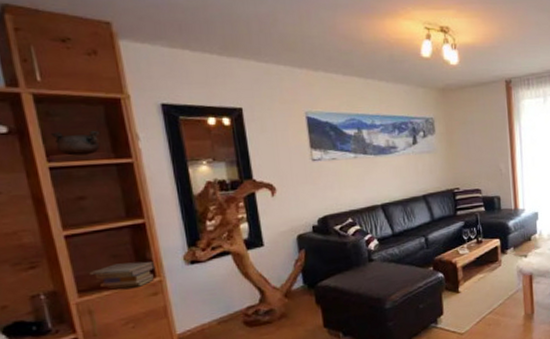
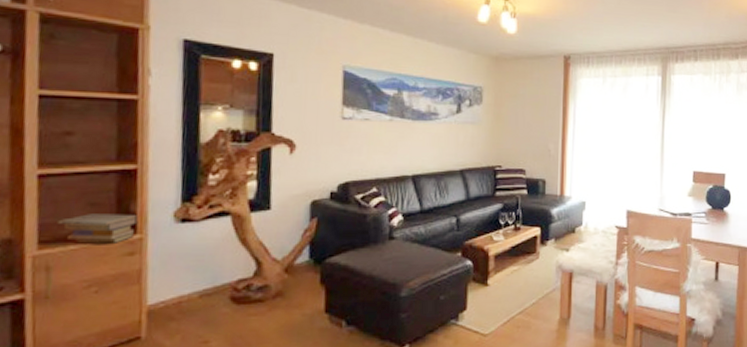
decorative bowl: present [51,130,101,156] -> none [50,56,108,86]

